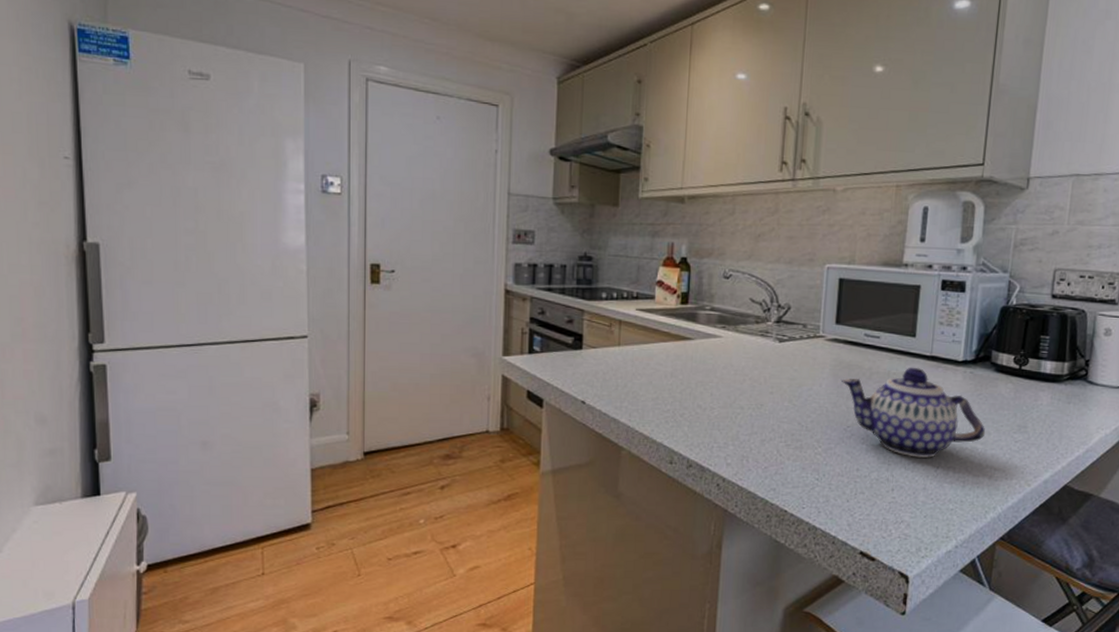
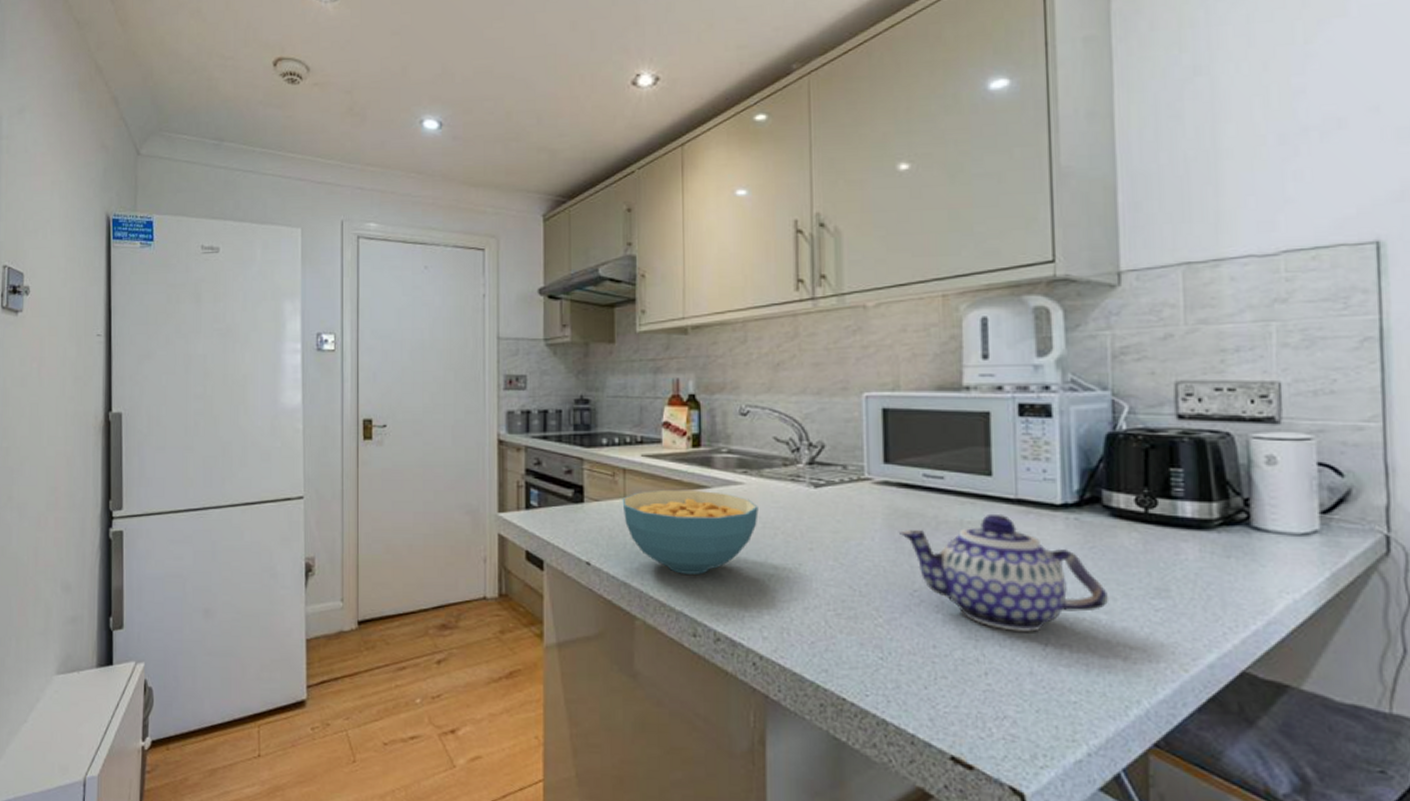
cereal bowl: none [616,340,732,412] -> present [622,489,759,574]

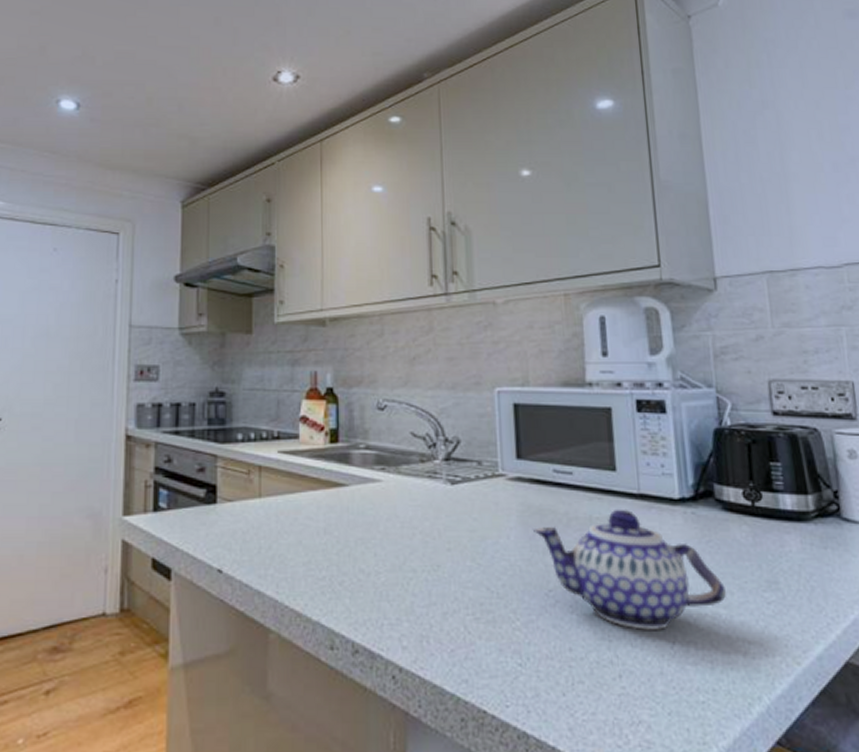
cereal bowl: present [622,489,759,574] -> none [257,488,397,580]

